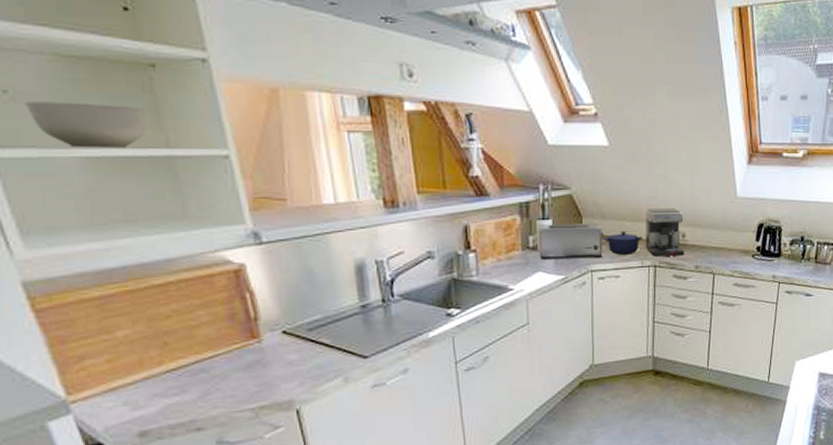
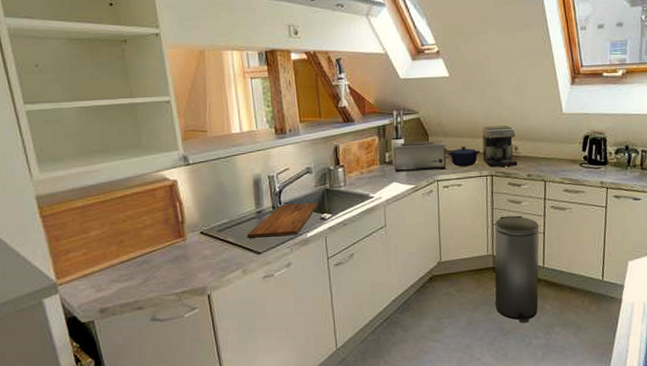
bowl: present [25,101,146,148] -> none [47,70,118,101]
cutting board: none [348,295,443,339] -> present [247,202,318,238]
pedal bin: none [653,311,705,431] -> present [494,215,540,324]

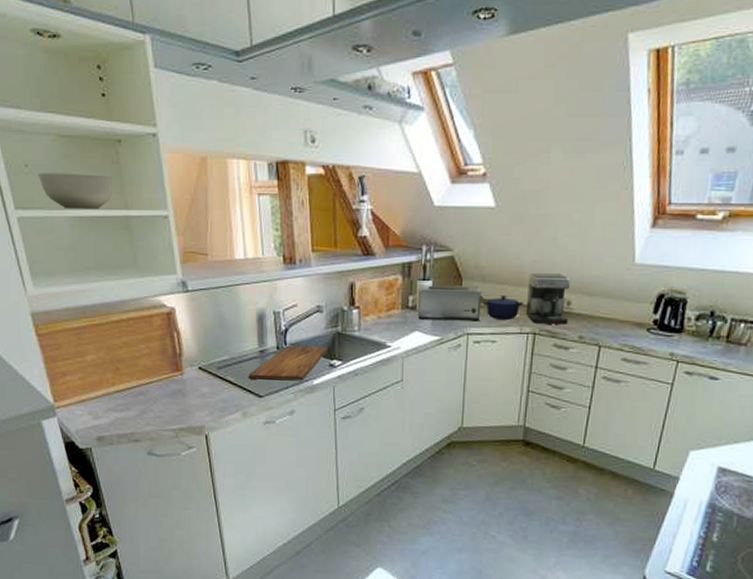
bowl: none [47,70,118,101] -> present [38,173,112,210]
pedal bin: present [494,215,540,324] -> none [520,382,585,507]

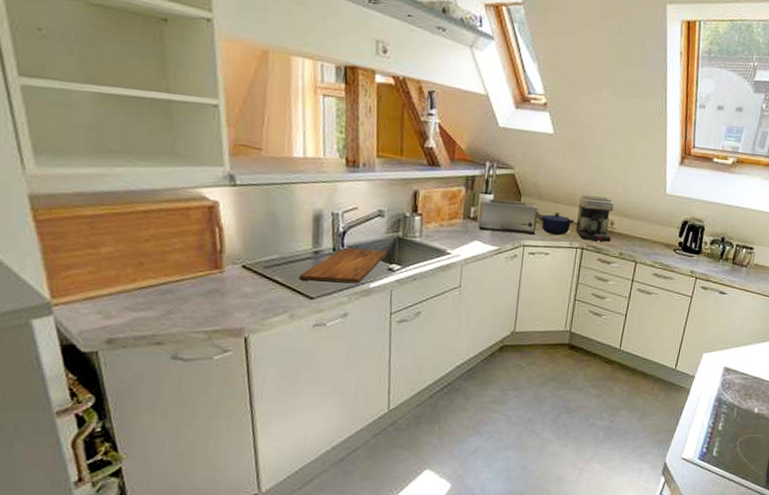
bowl: present [38,173,112,210] -> none [54,39,152,89]

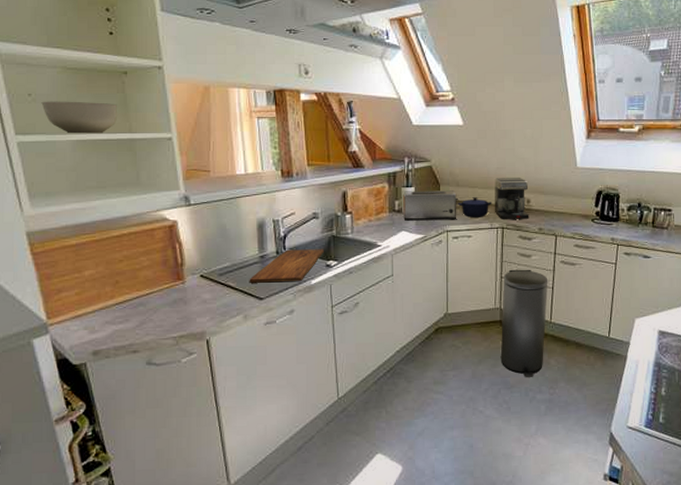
bowl: none [54,39,152,89] -> present [41,101,117,134]
pedal bin: none [564,292,623,404] -> present [500,269,548,378]

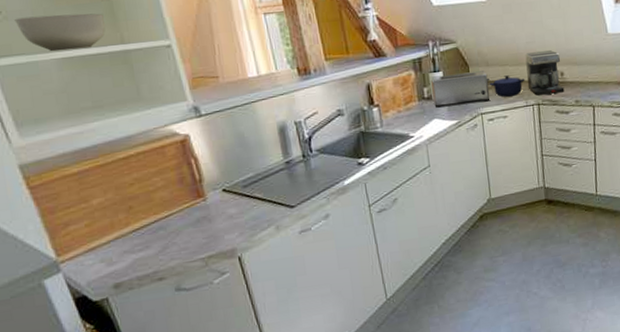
cutting board: present [249,249,324,283] -> none [276,147,354,192]
pedal bin: present [500,269,548,378] -> none [544,143,593,254]

